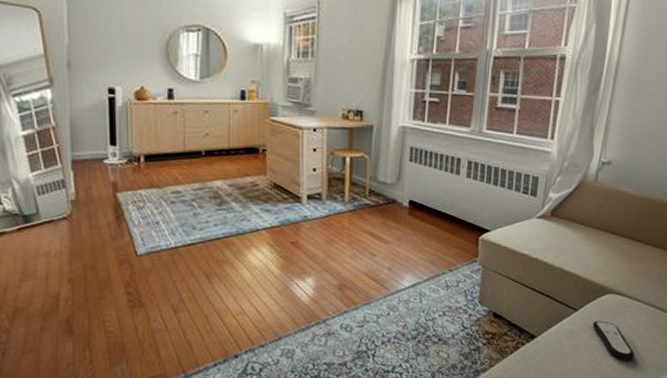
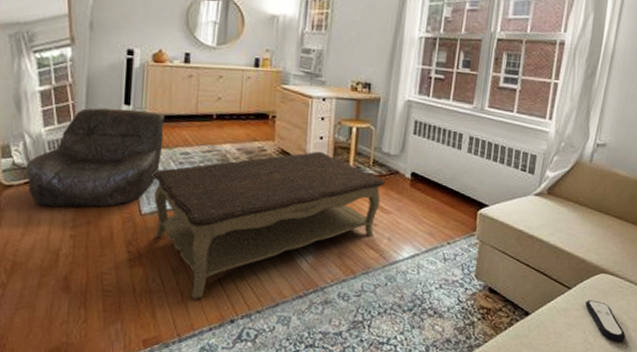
armchair: none [17,149,153,252] -> present [25,108,165,208]
coffee table: none [144,183,382,337] -> present [152,151,385,300]

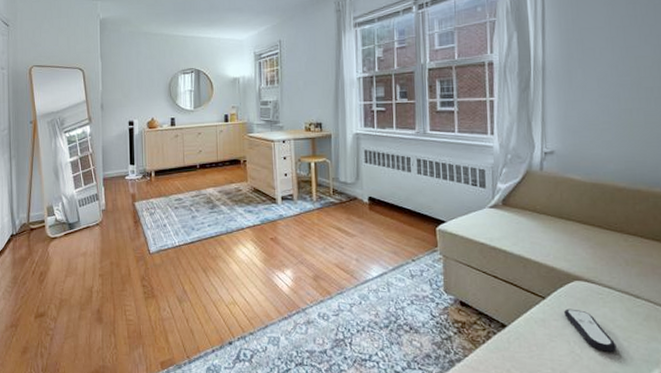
armchair: present [25,108,165,208] -> none [64,168,161,253]
coffee table: present [152,151,385,300] -> none [155,186,346,325]

